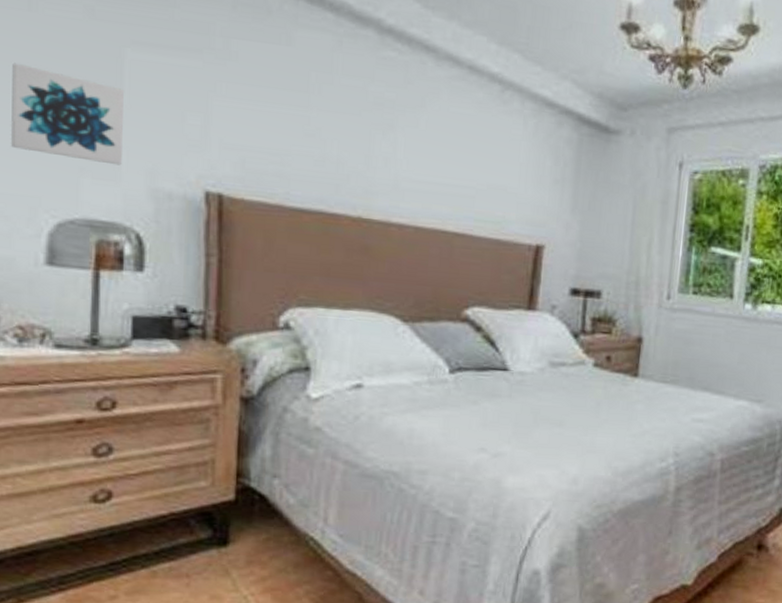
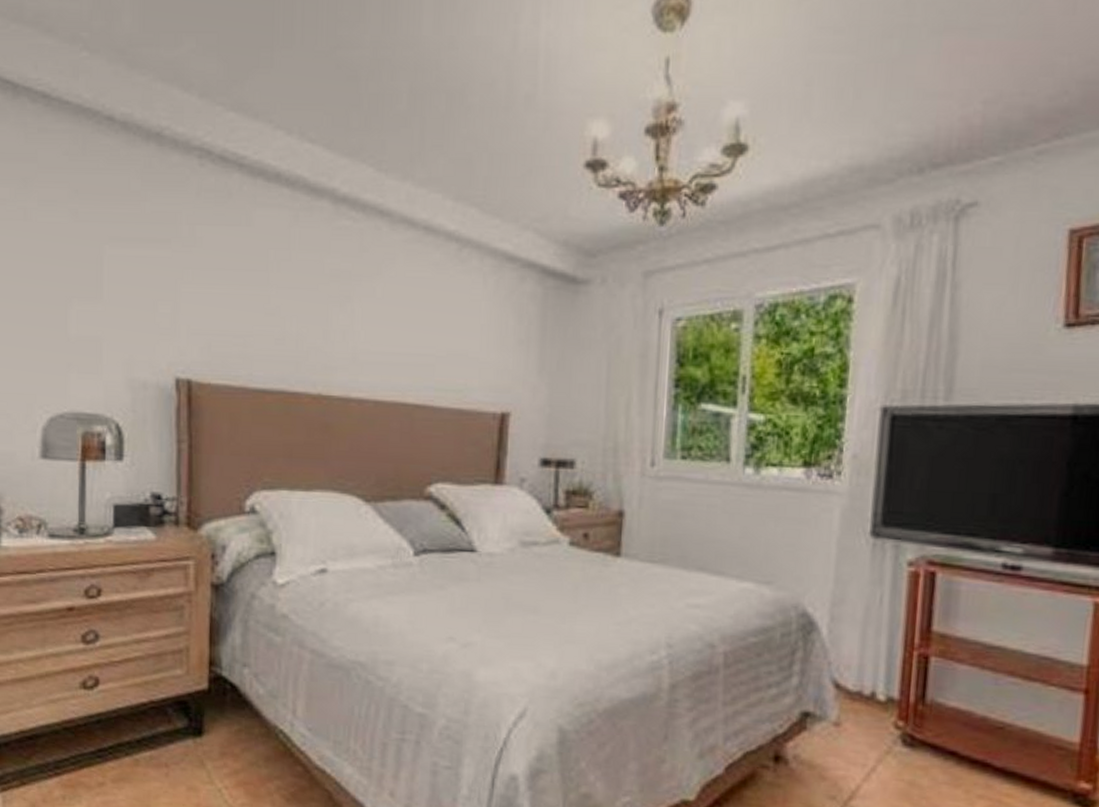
wall art: present [11,62,124,166] -> none [12,269,103,359]

